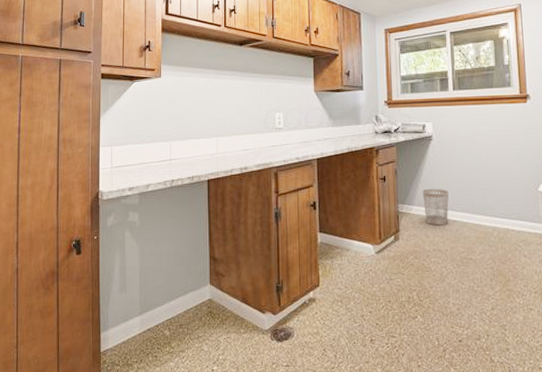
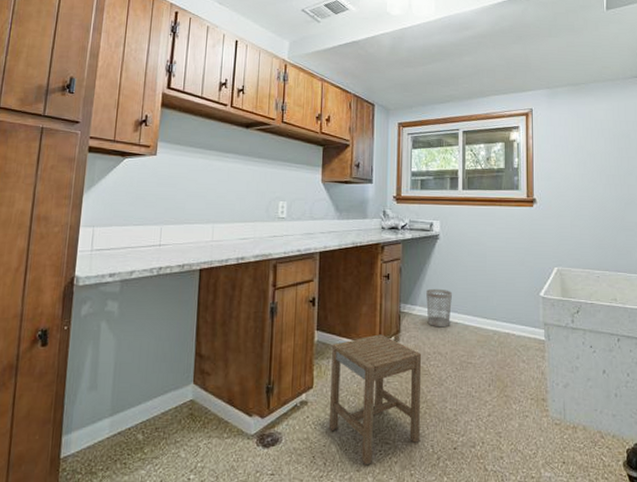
stool: none [335,234,425,358] -> present [330,334,422,466]

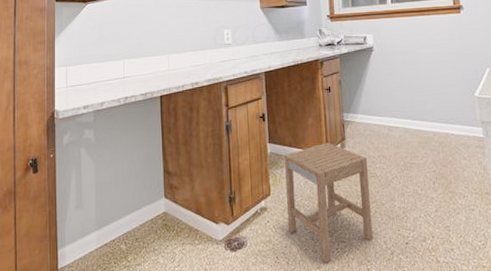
wastebasket: present [426,288,452,328] -> none [366,96,391,133]

